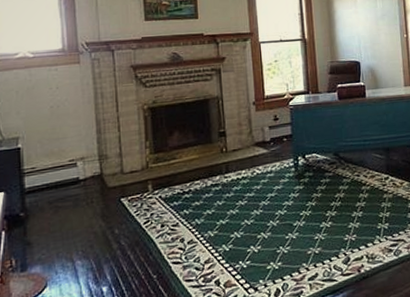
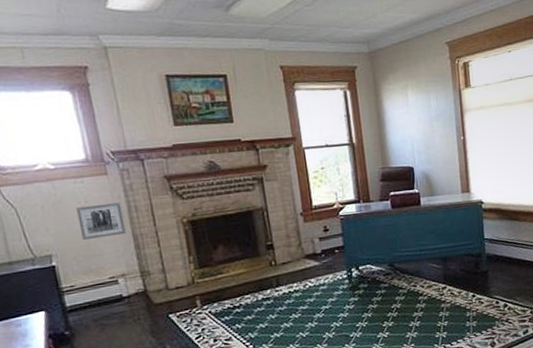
wall art: none [47,89,90,123] -> present [76,202,127,240]

